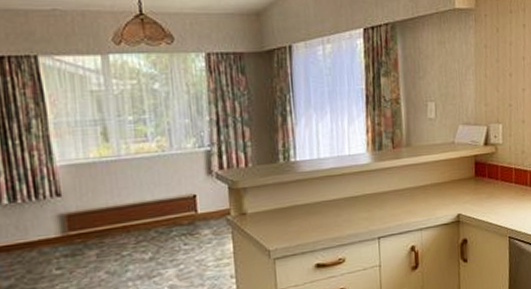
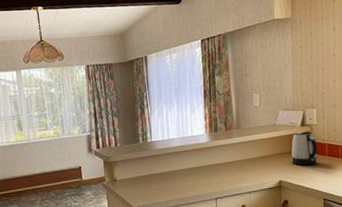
kettle: none [472,151,503,196] -> present [291,131,317,166]

